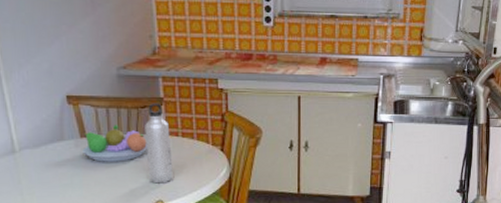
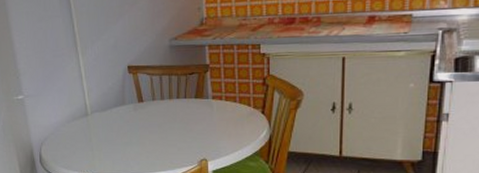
fruit bowl: present [82,125,148,162] -> none [140,90,195,124]
water bottle: present [145,103,173,184] -> none [192,69,216,144]

